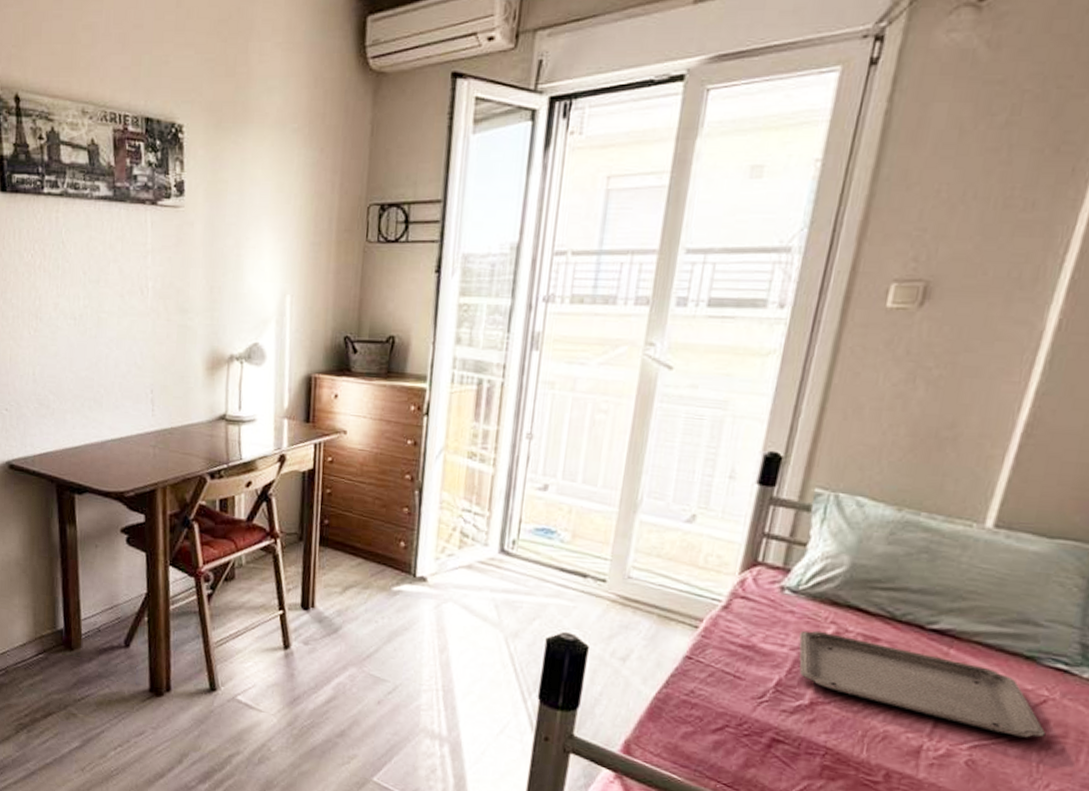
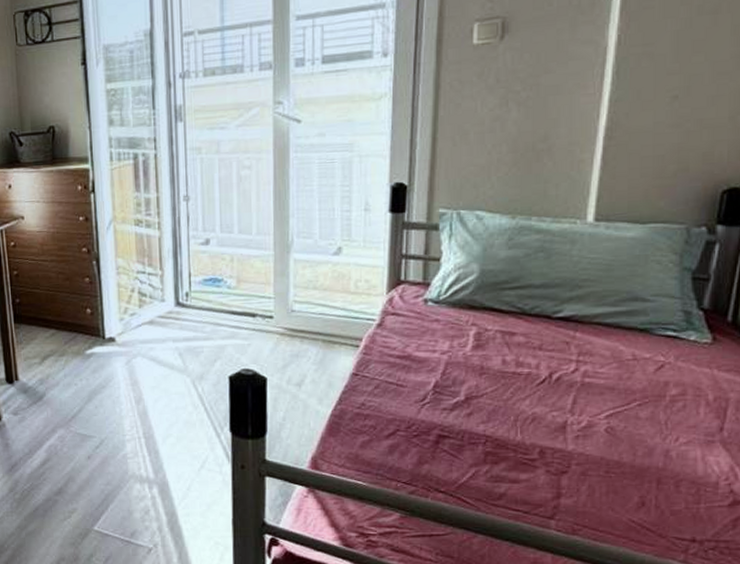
tray: present [799,630,1046,738] -> none [447,333,668,401]

